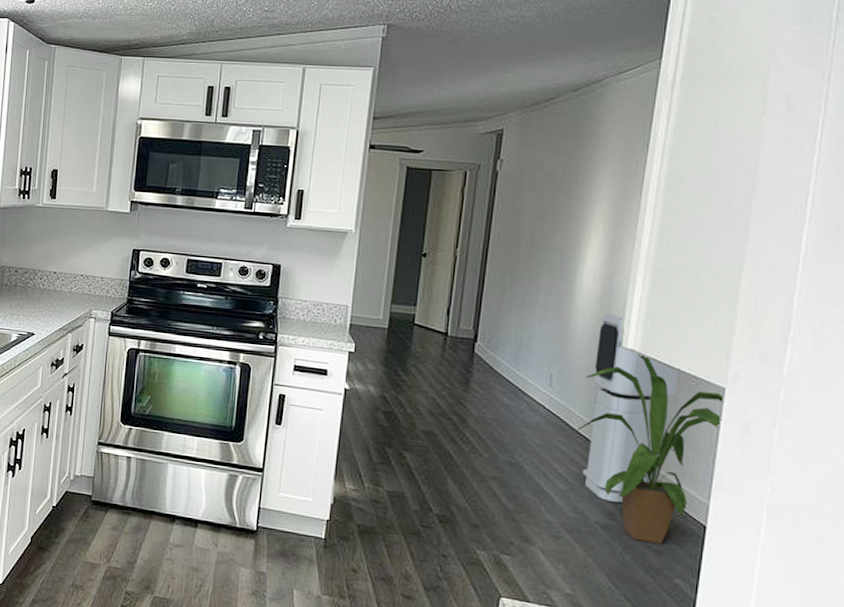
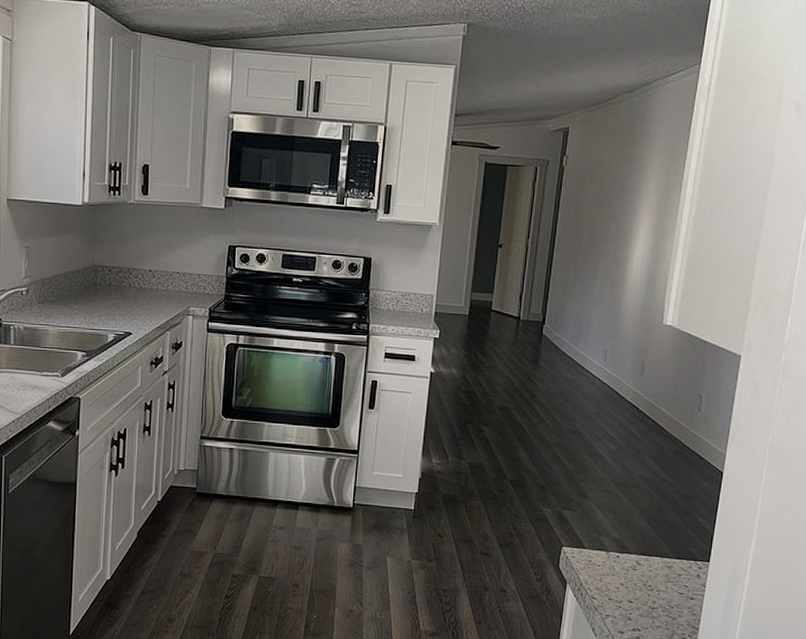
house plant: present [577,353,725,545] -> none [625,328,741,491]
air purifier: present [583,314,680,503] -> none [629,295,708,458]

